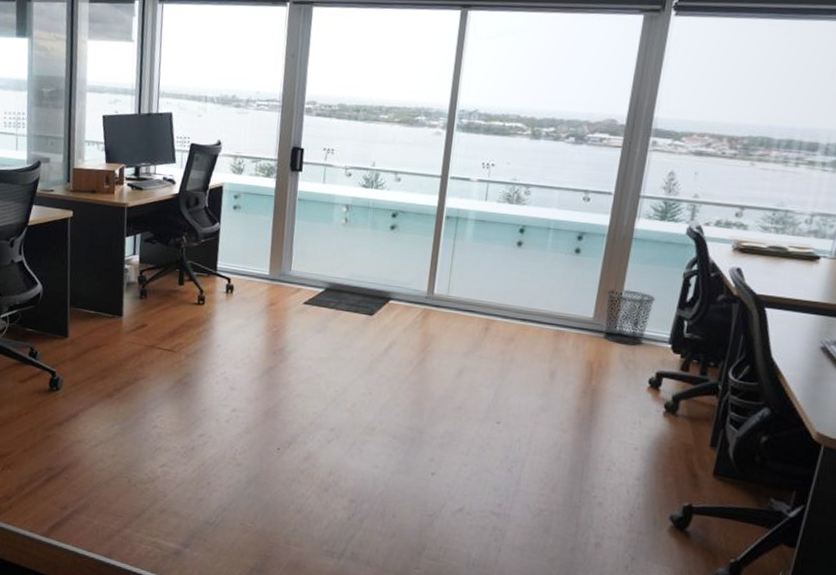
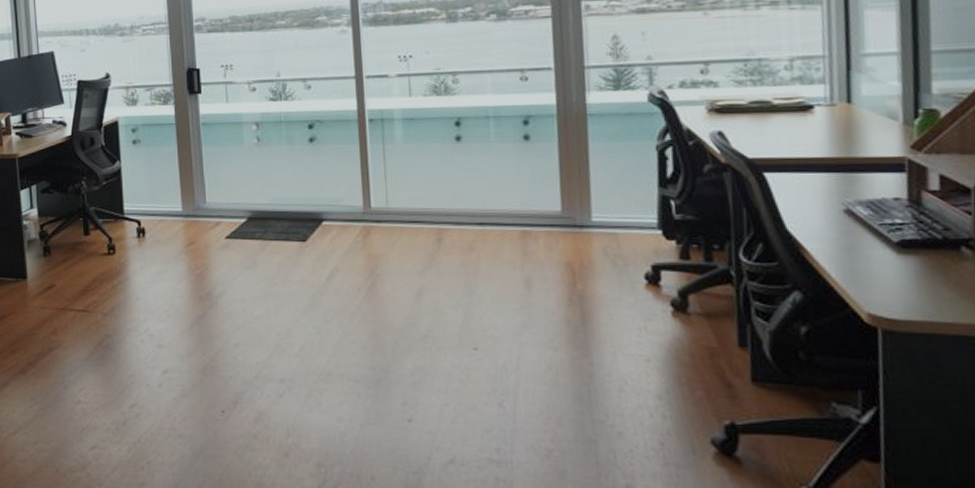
waste bin: present [602,289,656,346] -> none [572,173,630,239]

